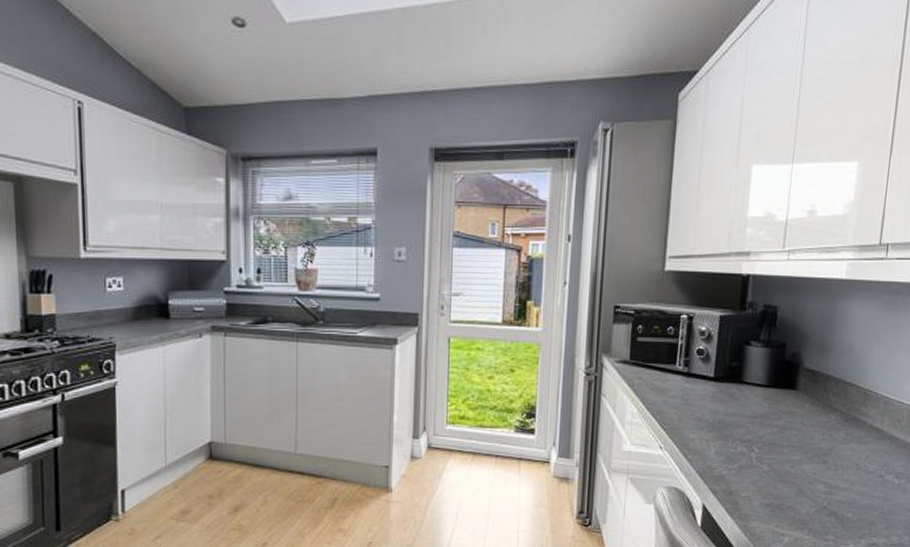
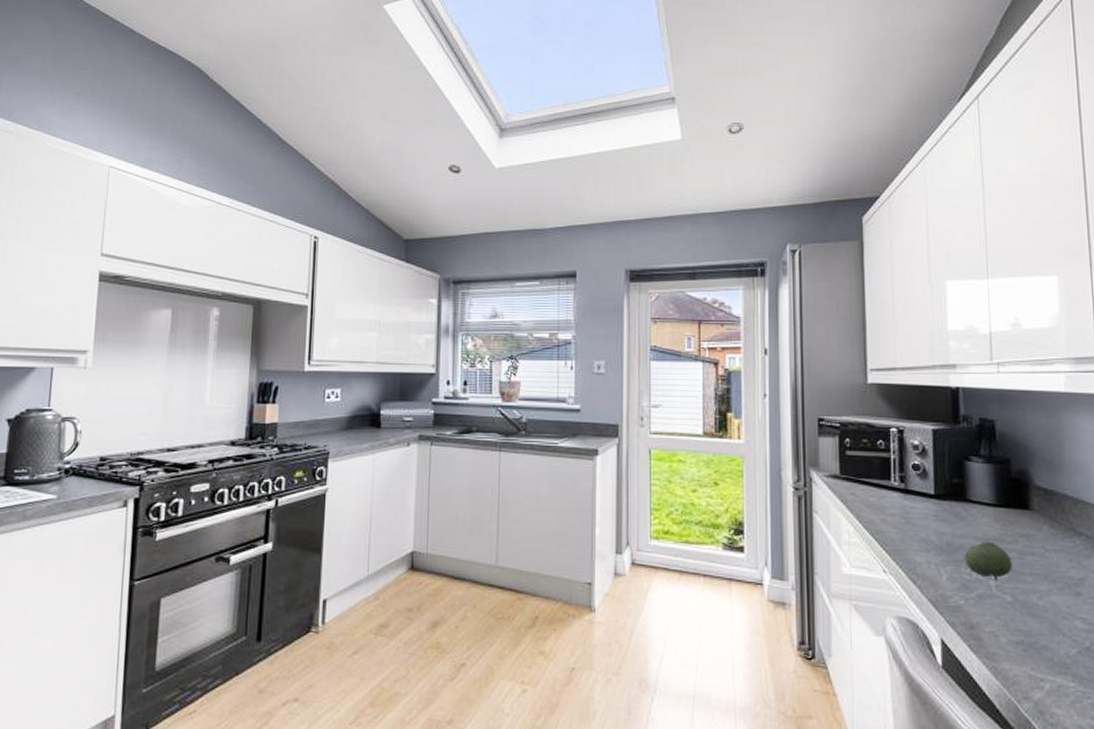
fruit: none [732,418,774,453] -> present [964,541,1013,581]

